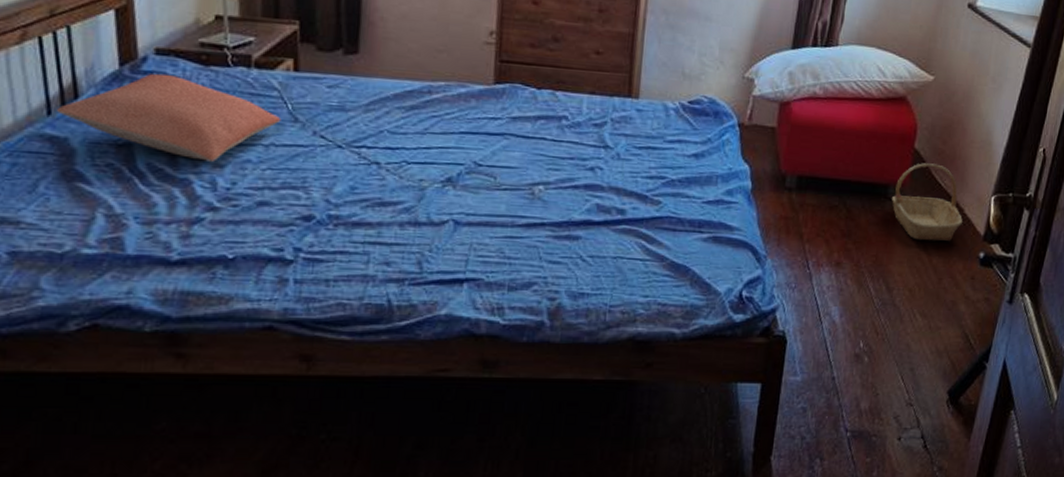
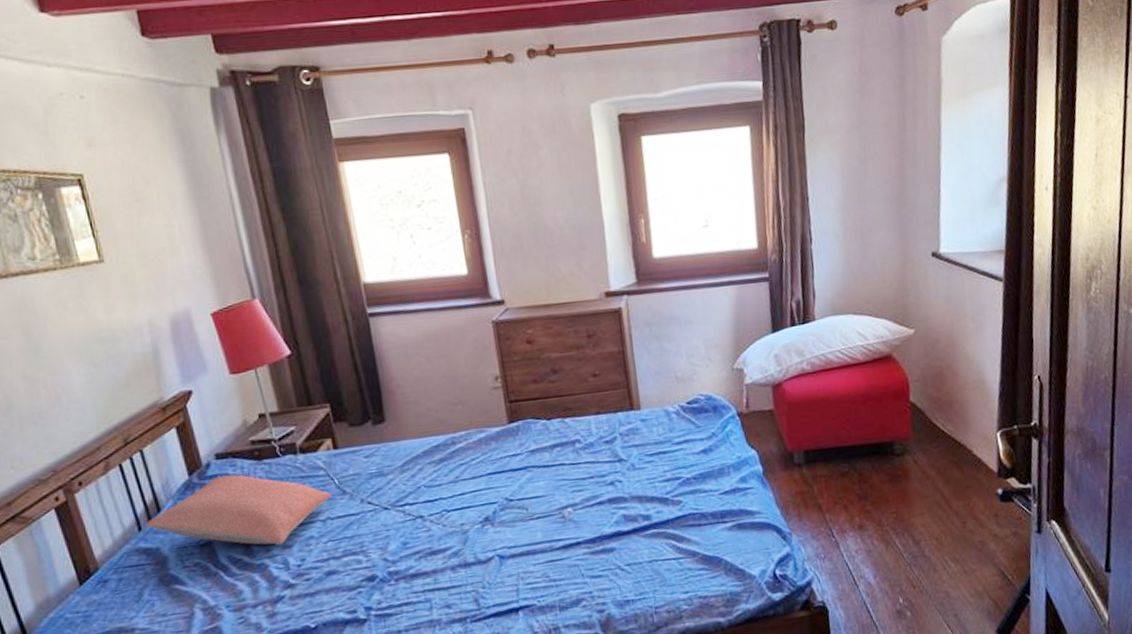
basket: present [892,163,963,242] -> none [899,412,974,489]

